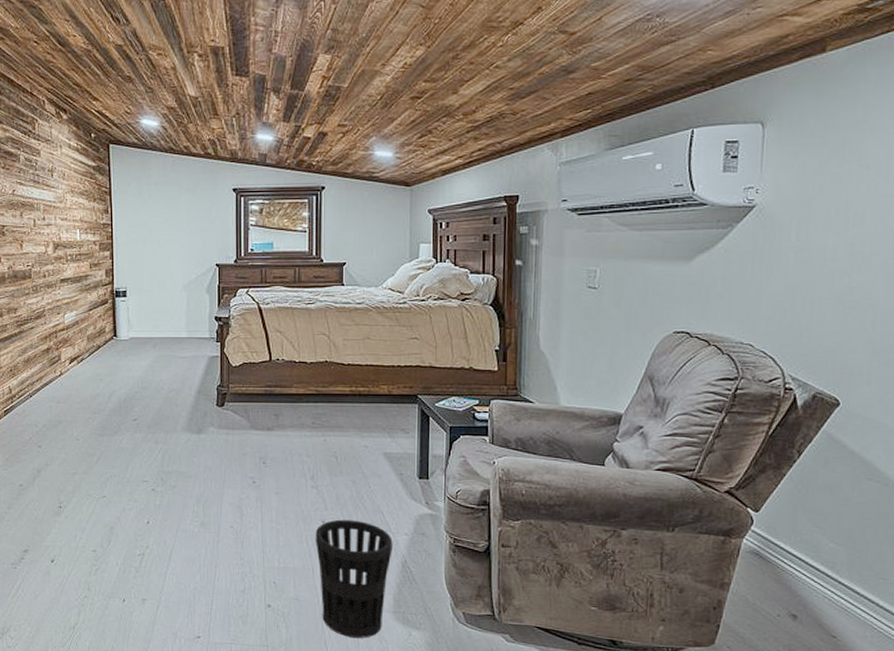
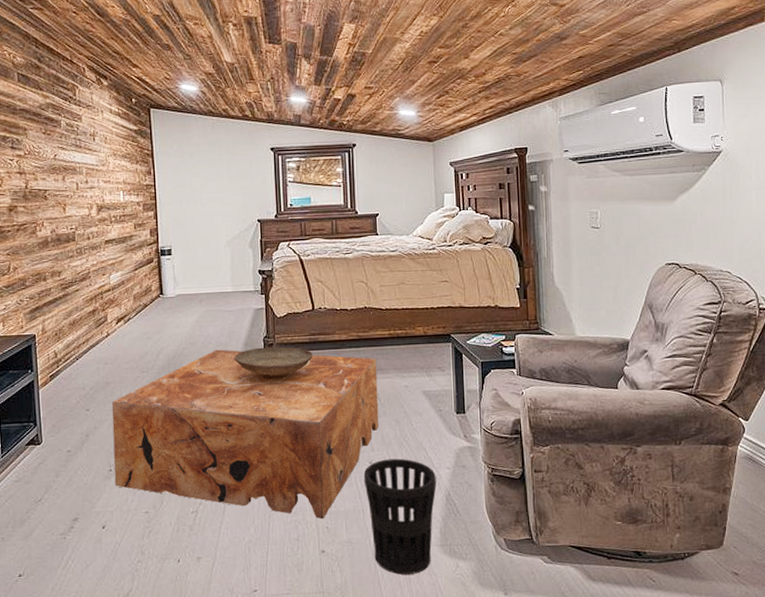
coffee table: none [63,395,335,574] -> present [111,349,379,520]
decorative bowl: none [187,396,268,430] -> present [235,346,313,380]

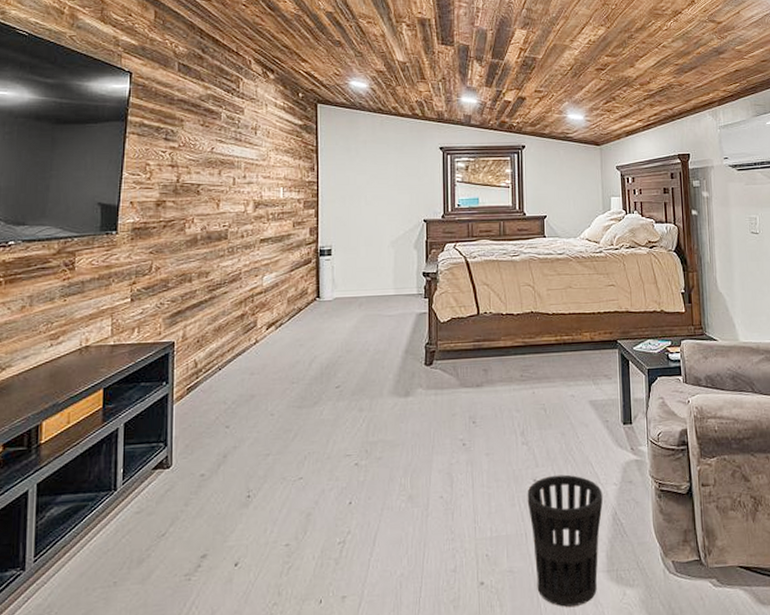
coffee table: present [111,349,379,520] -> none [252,357,544,546]
decorative bowl: present [235,346,313,380] -> none [394,354,477,390]

